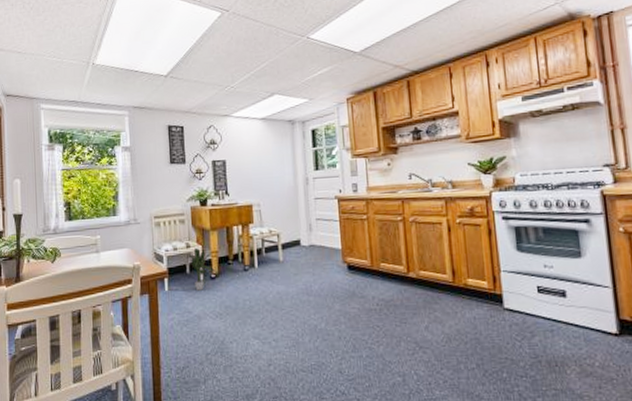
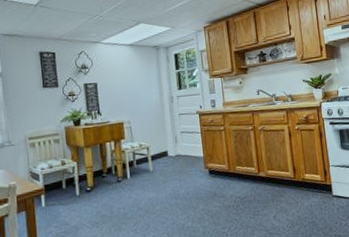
potted plant: present [187,247,215,291] -> none [62,164,91,204]

